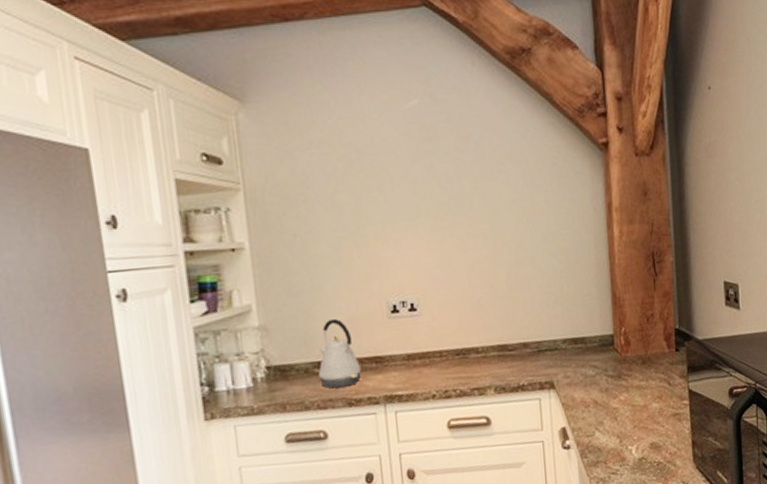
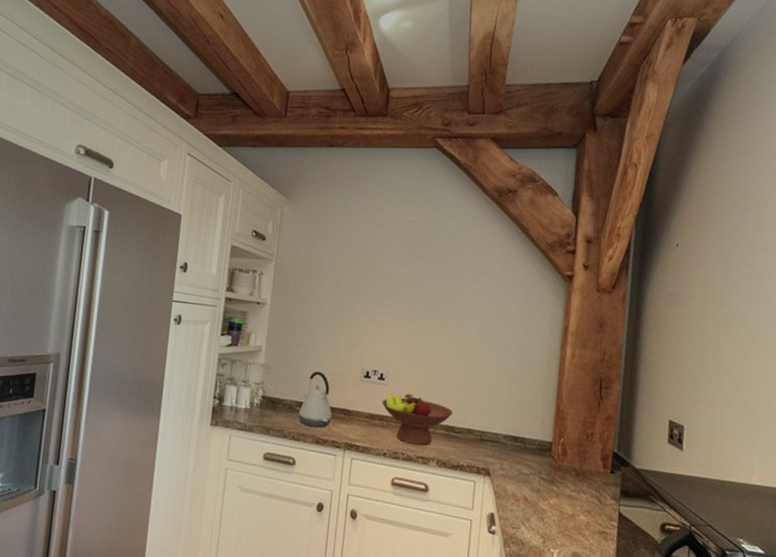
fruit bowl: none [418,318,504,378] -> present [381,393,454,446]

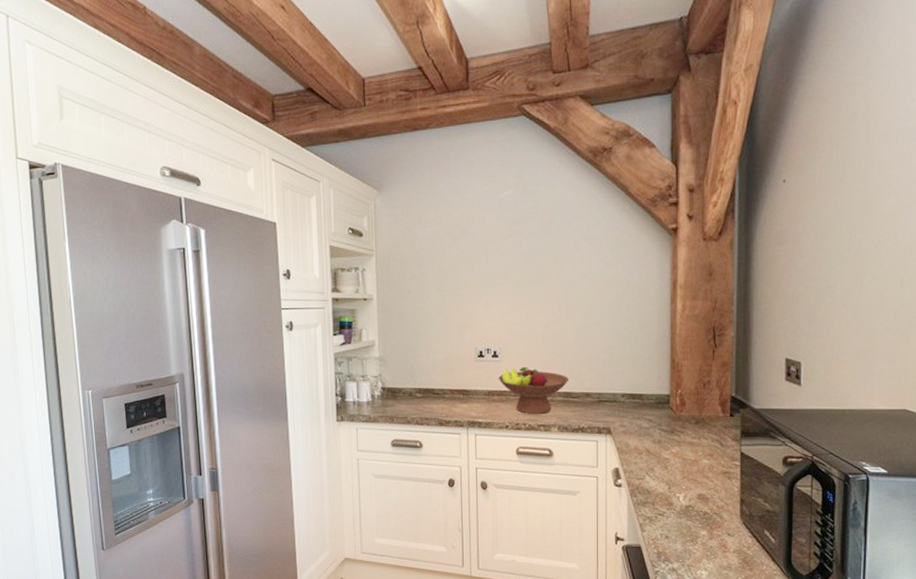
kettle: present [298,371,333,428] -> none [419,357,452,410]

